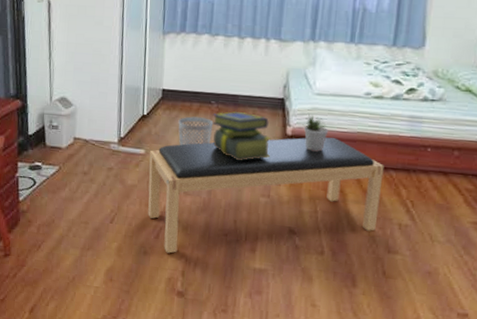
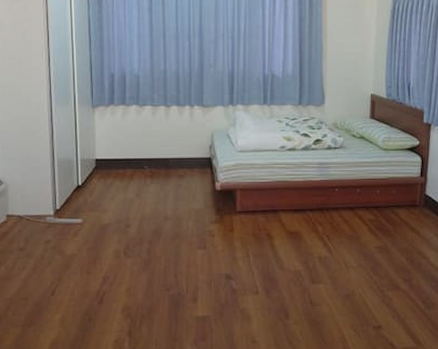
bench: present [148,137,384,254] -> none [88,188,302,316]
wastebasket: present [178,116,213,146] -> none [113,182,147,211]
stack of books: present [212,111,271,161] -> none [146,173,202,219]
potted plant: present [302,115,329,152] -> none [229,170,253,202]

